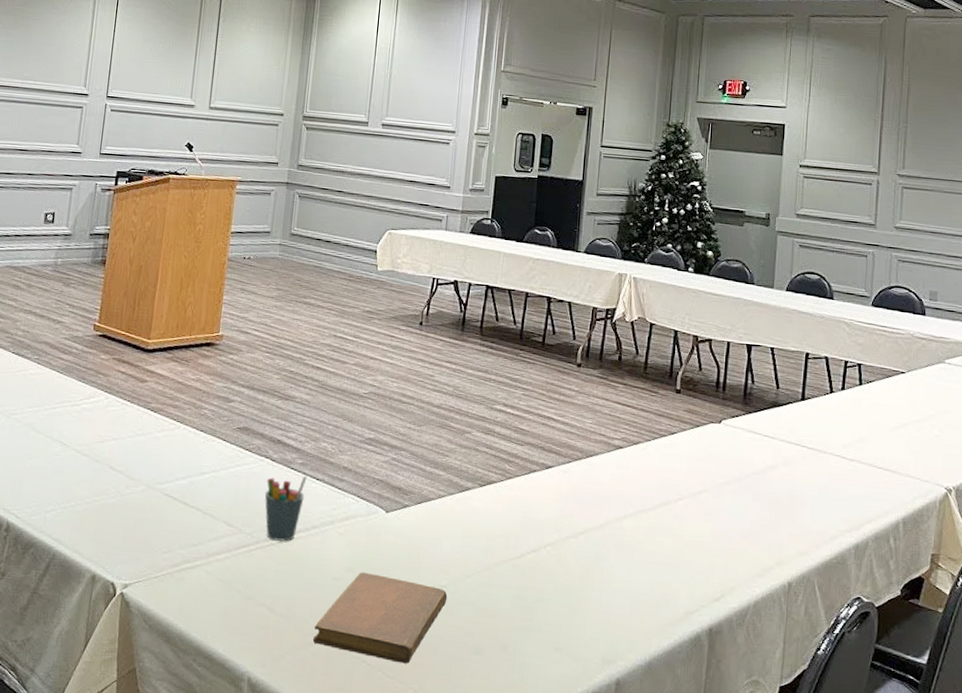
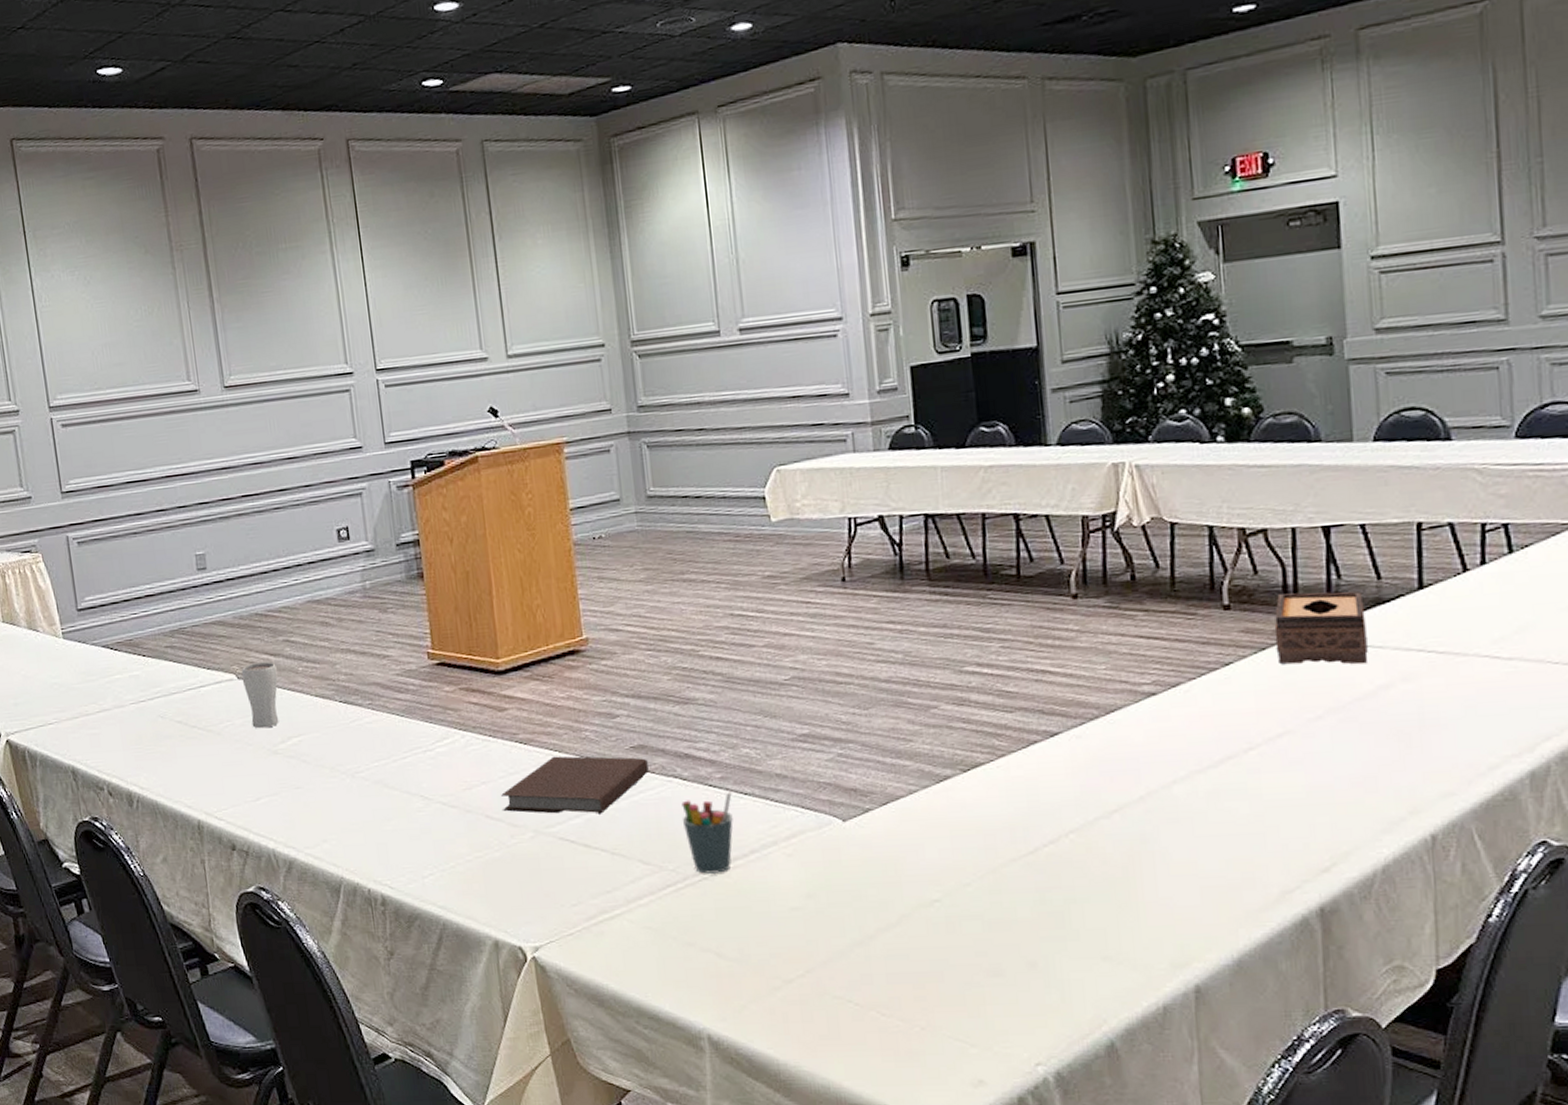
notebook: none [125,426,248,479] -> present [501,756,649,814]
notebook: present [312,572,448,664] -> none [778,896,945,998]
tissue box: none [706,388,766,449] -> present [1274,591,1368,665]

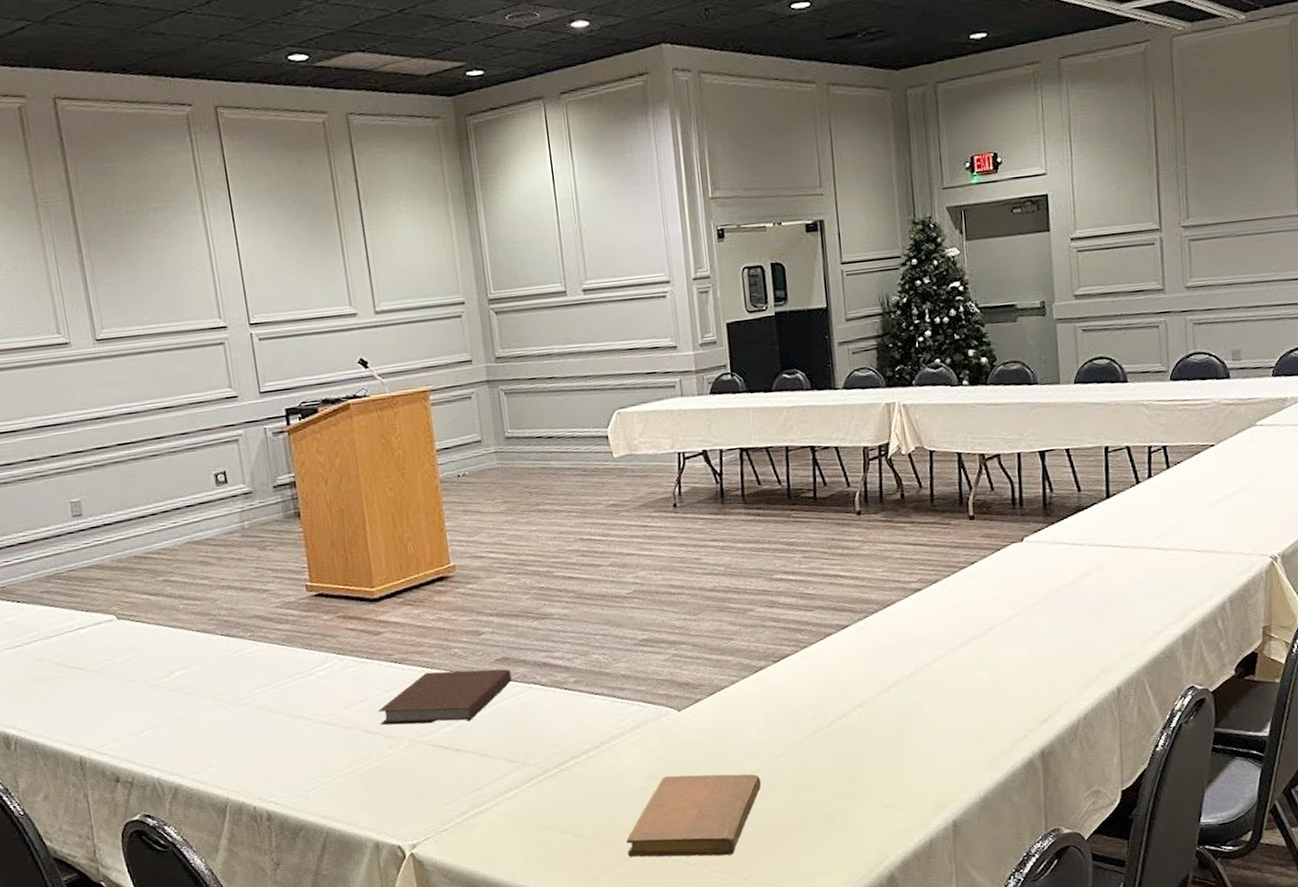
drinking glass: present [241,662,279,729] -> none [121,601,161,665]
pen holder: present [681,791,733,874] -> none [541,693,586,766]
notebook: none [778,896,945,998] -> present [627,773,762,858]
tissue box: present [1274,591,1368,665] -> none [1006,501,1072,561]

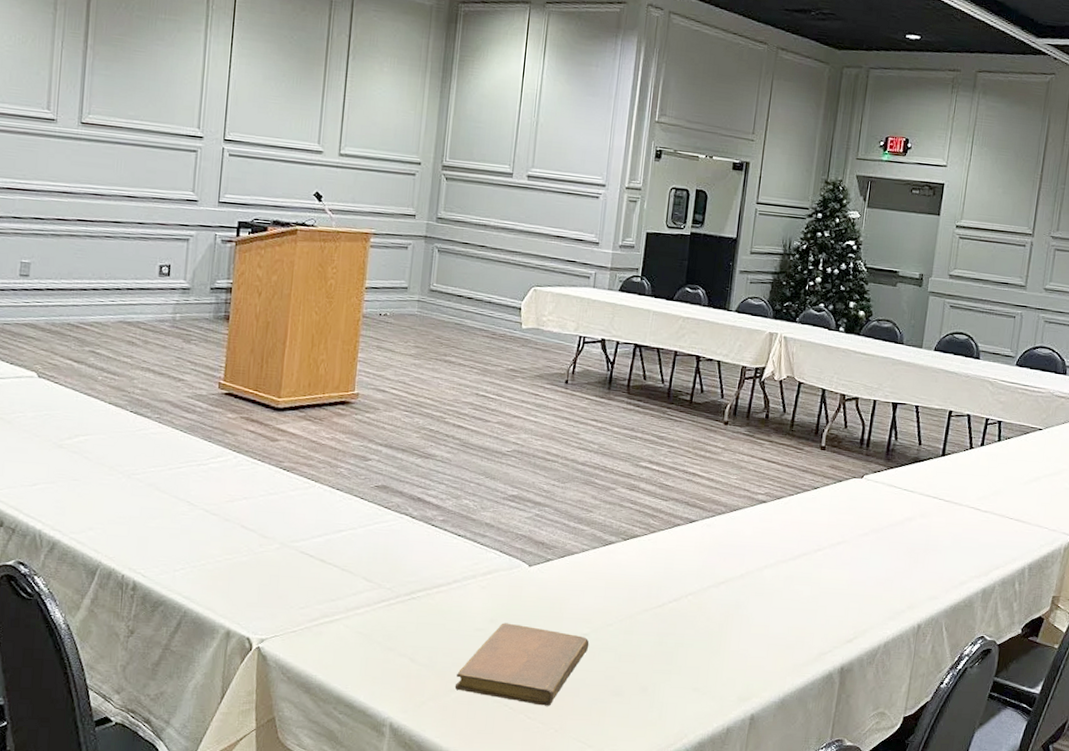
notebook: present [378,668,512,726] -> none [257,484,387,537]

